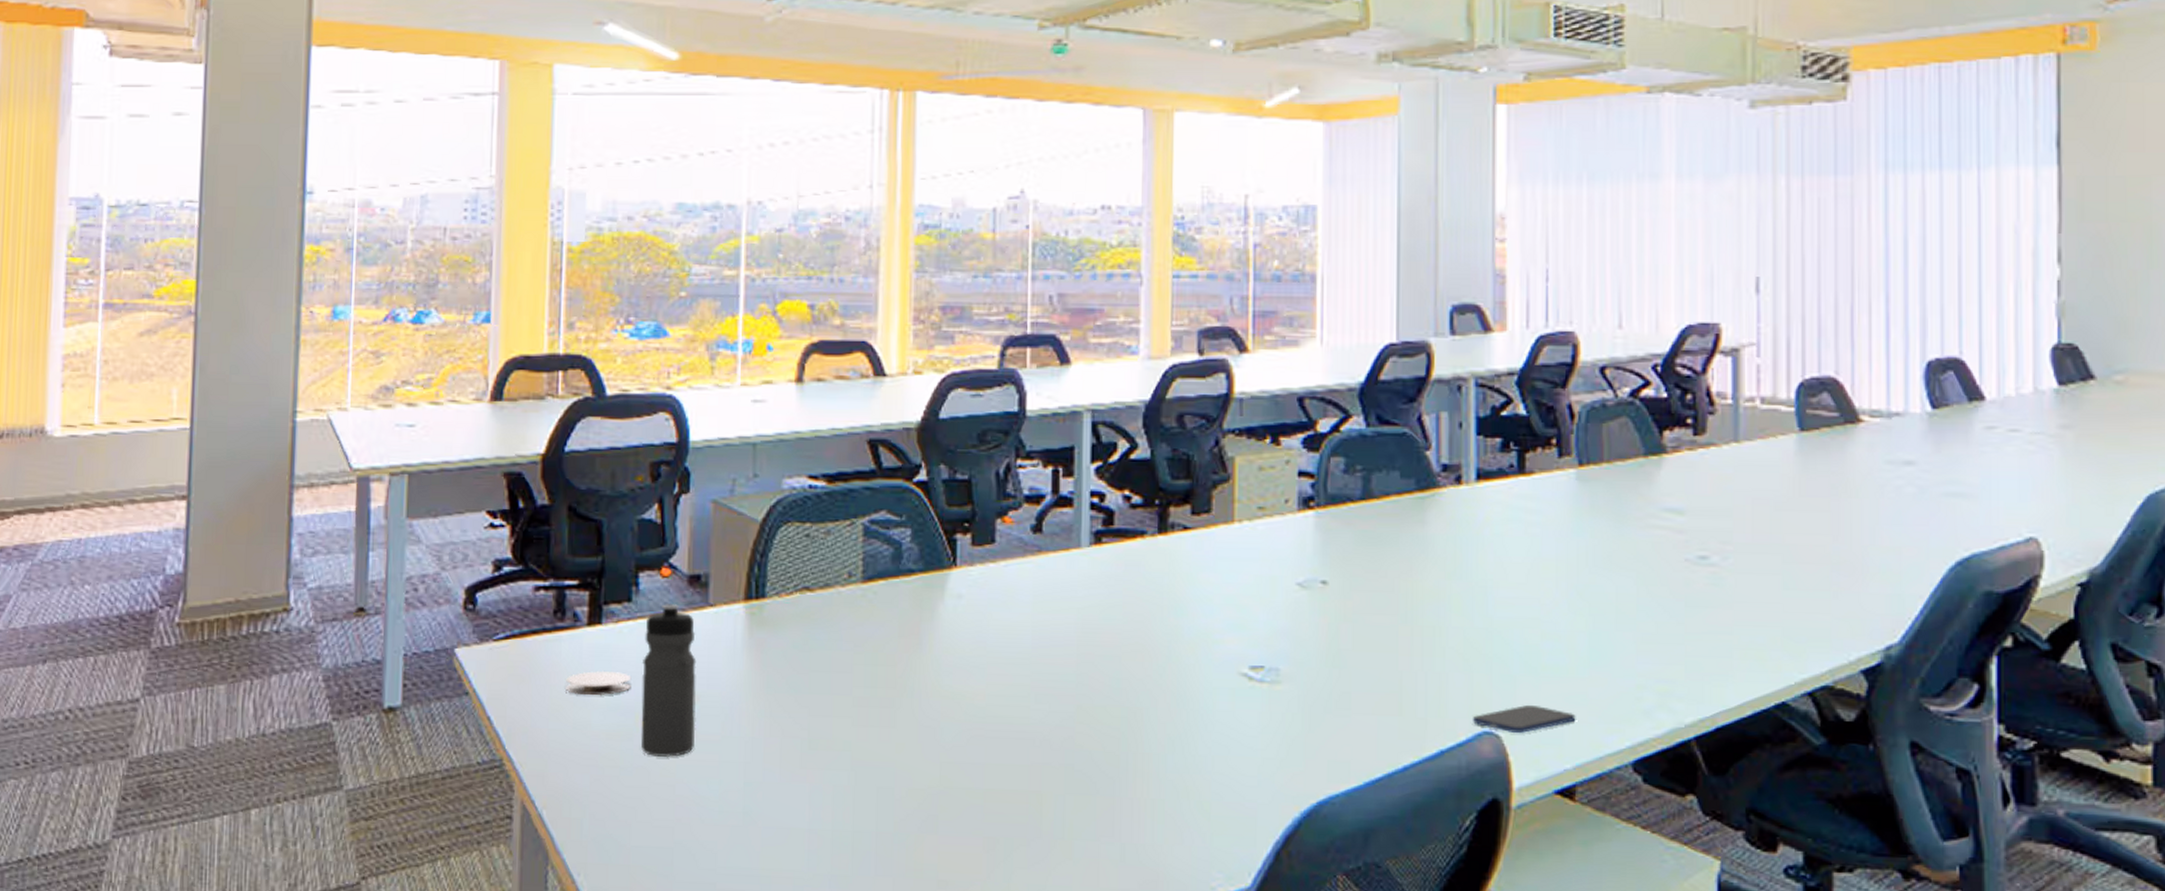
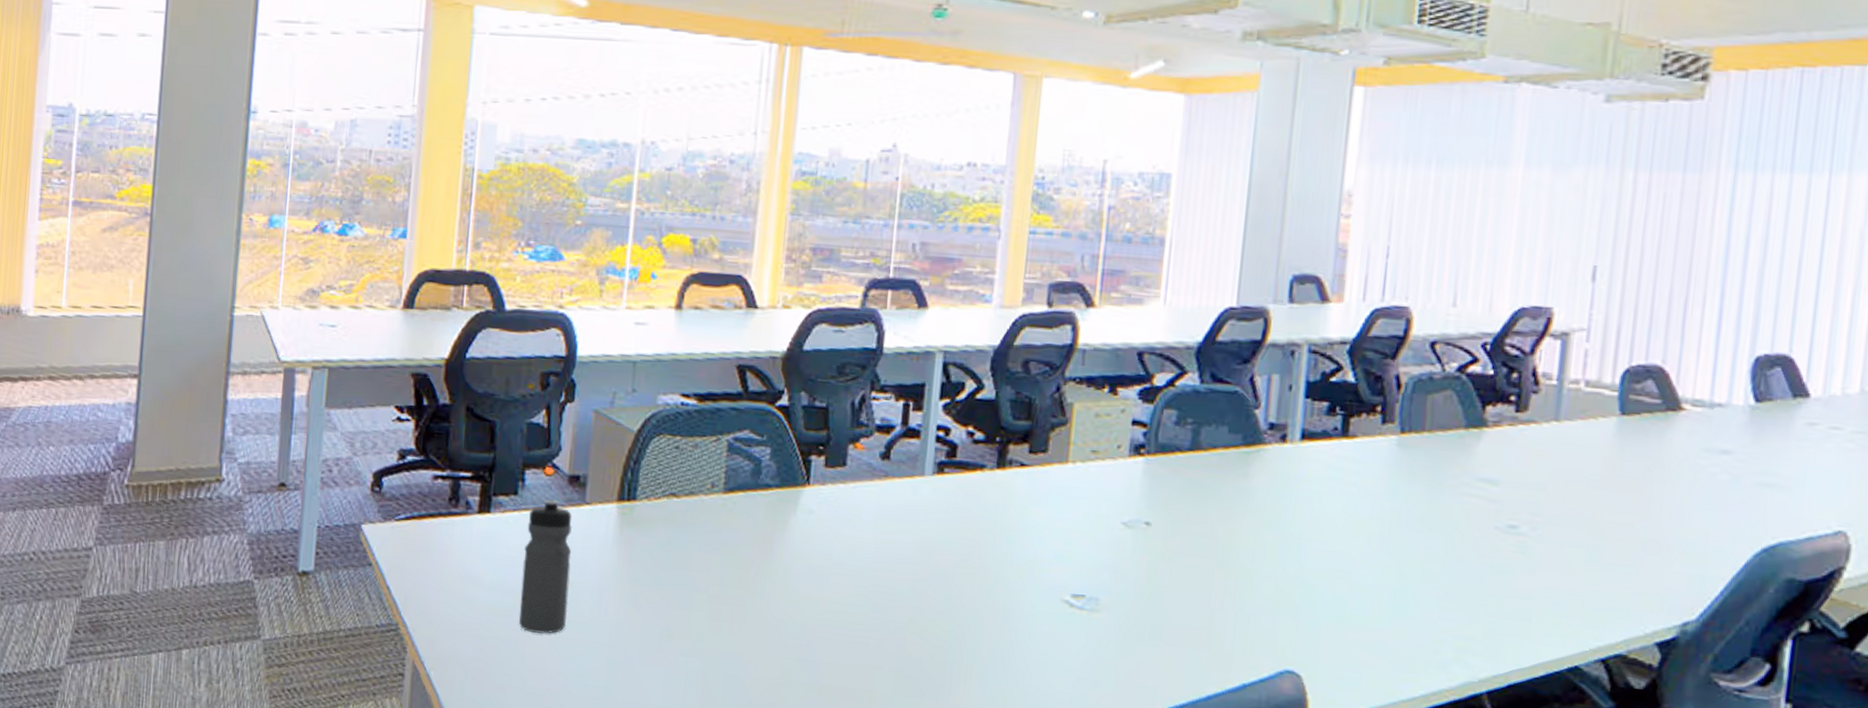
coaster: present [566,670,632,696] -> none [456,553,514,576]
smartphone: present [1473,705,1576,734] -> none [1276,649,1375,675]

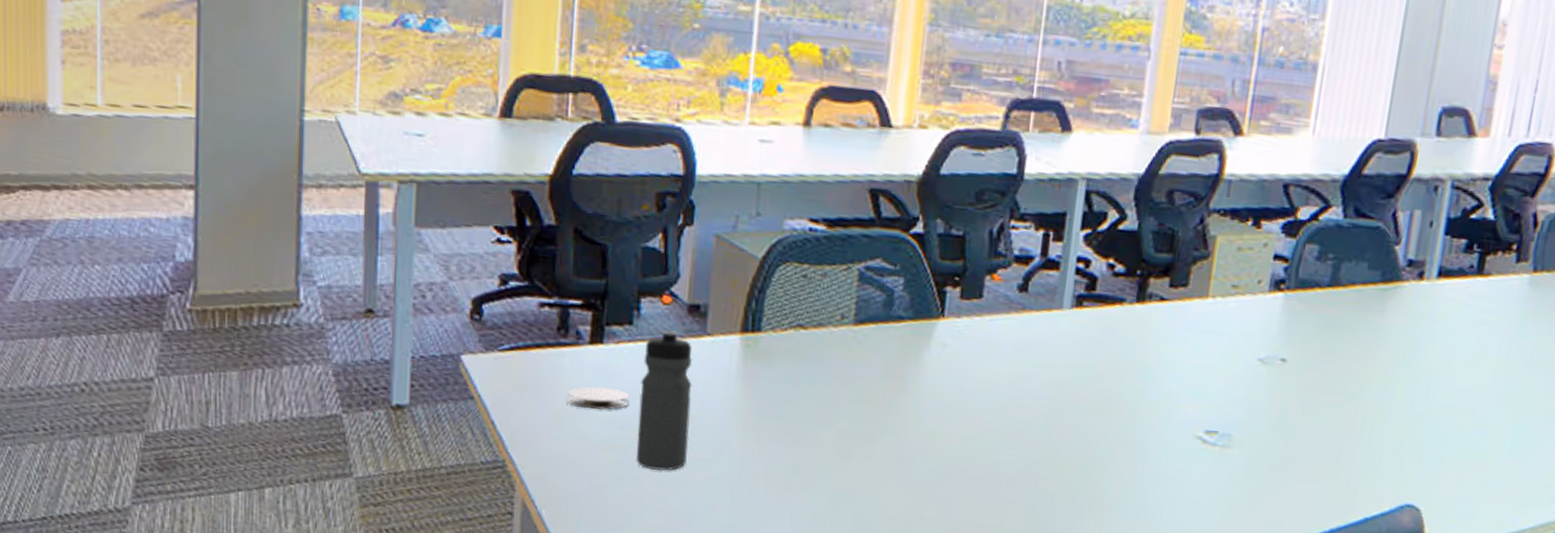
coaster: none [456,553,514,576] -> present [567,386,630,411]

